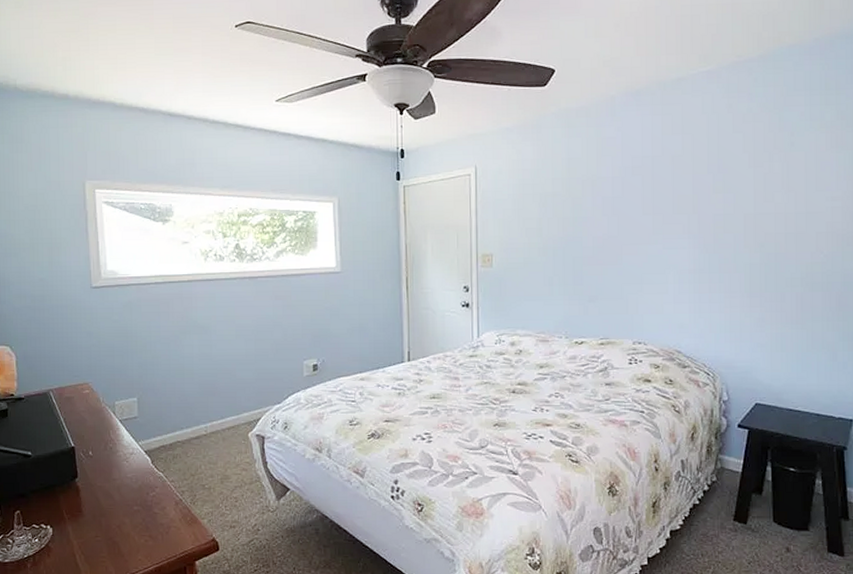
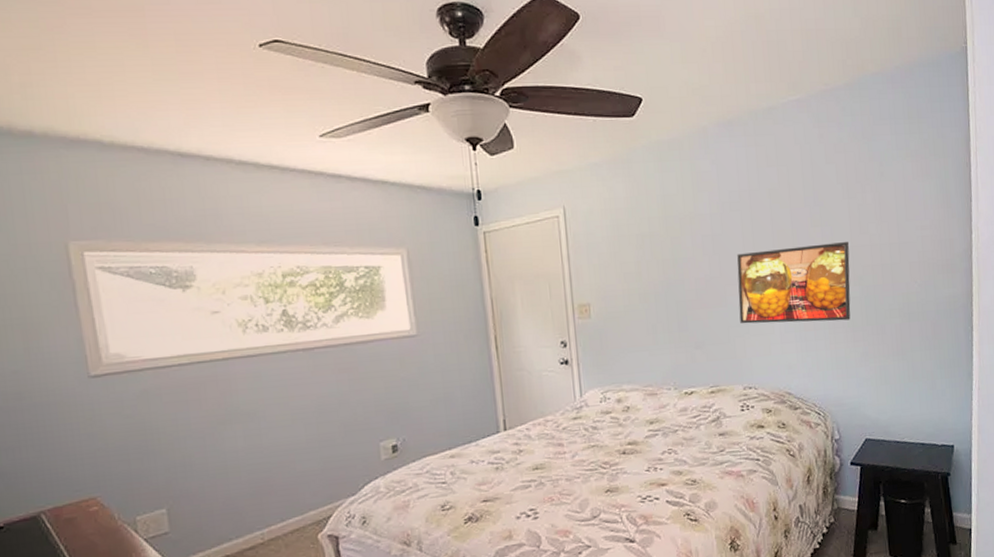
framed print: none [634,209,751,286] -> present [737,242,851,324]

